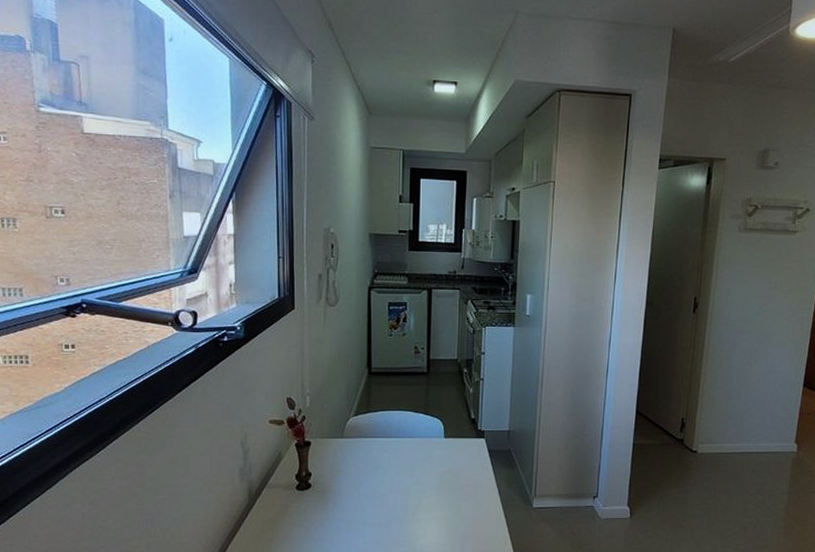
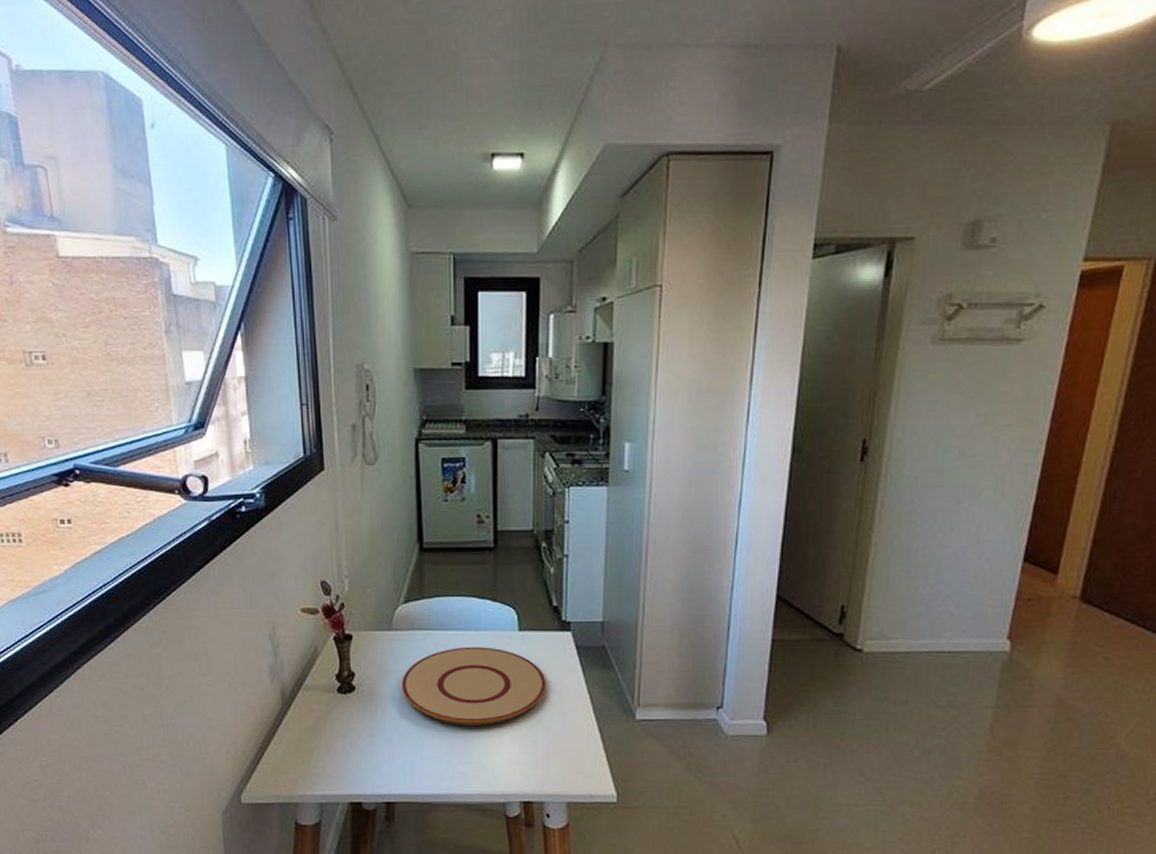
plate: none [349,451,465,515] -> present [401,646,547,726]

